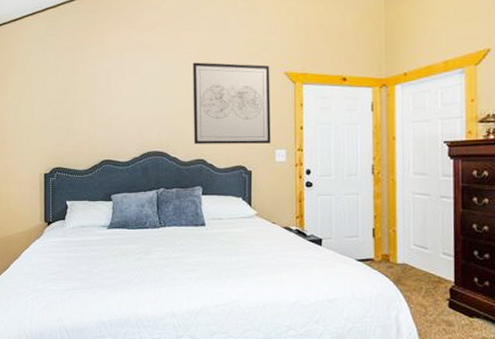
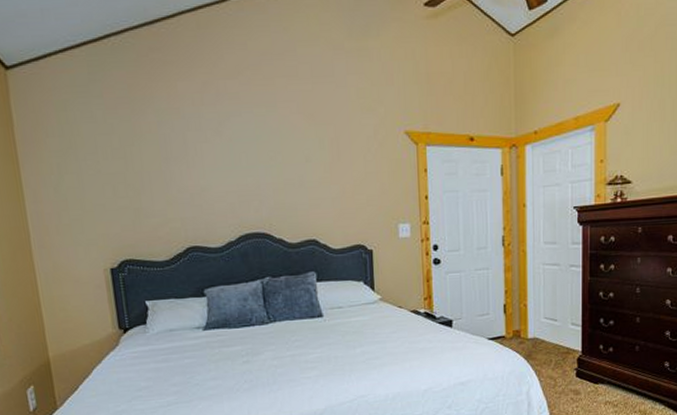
wall art: present [192,62,271,144] -> none [293,119,393,222]

